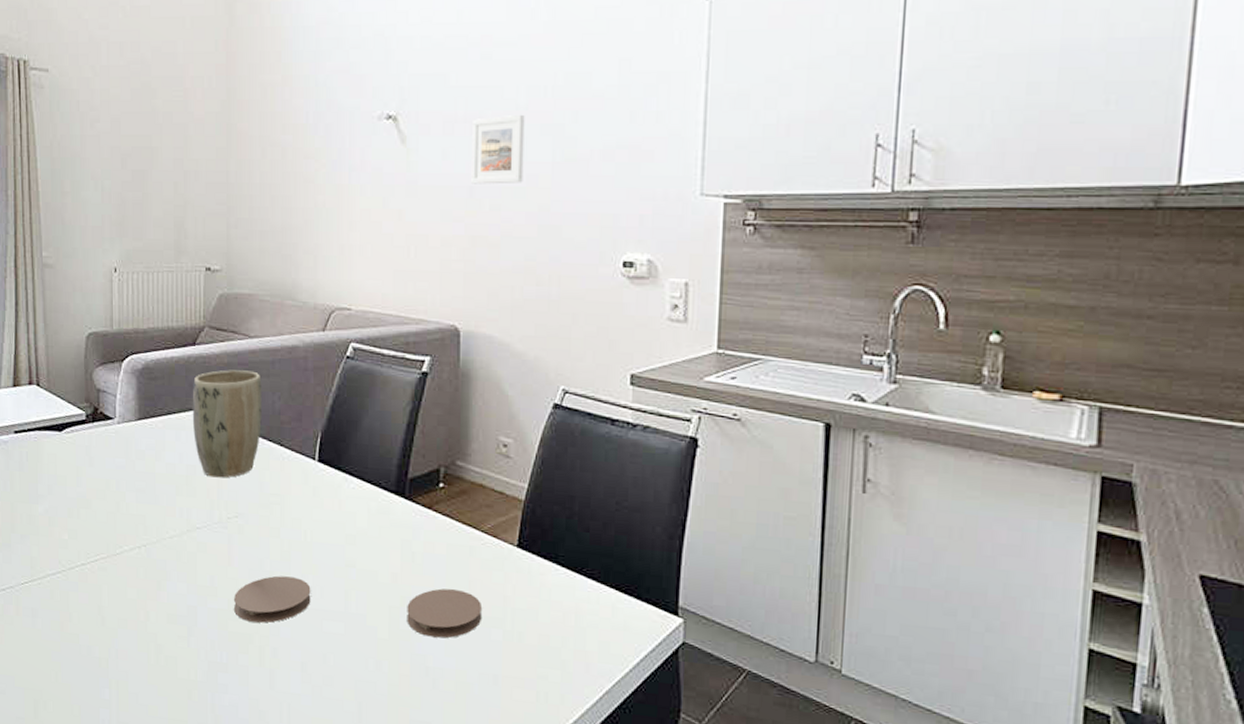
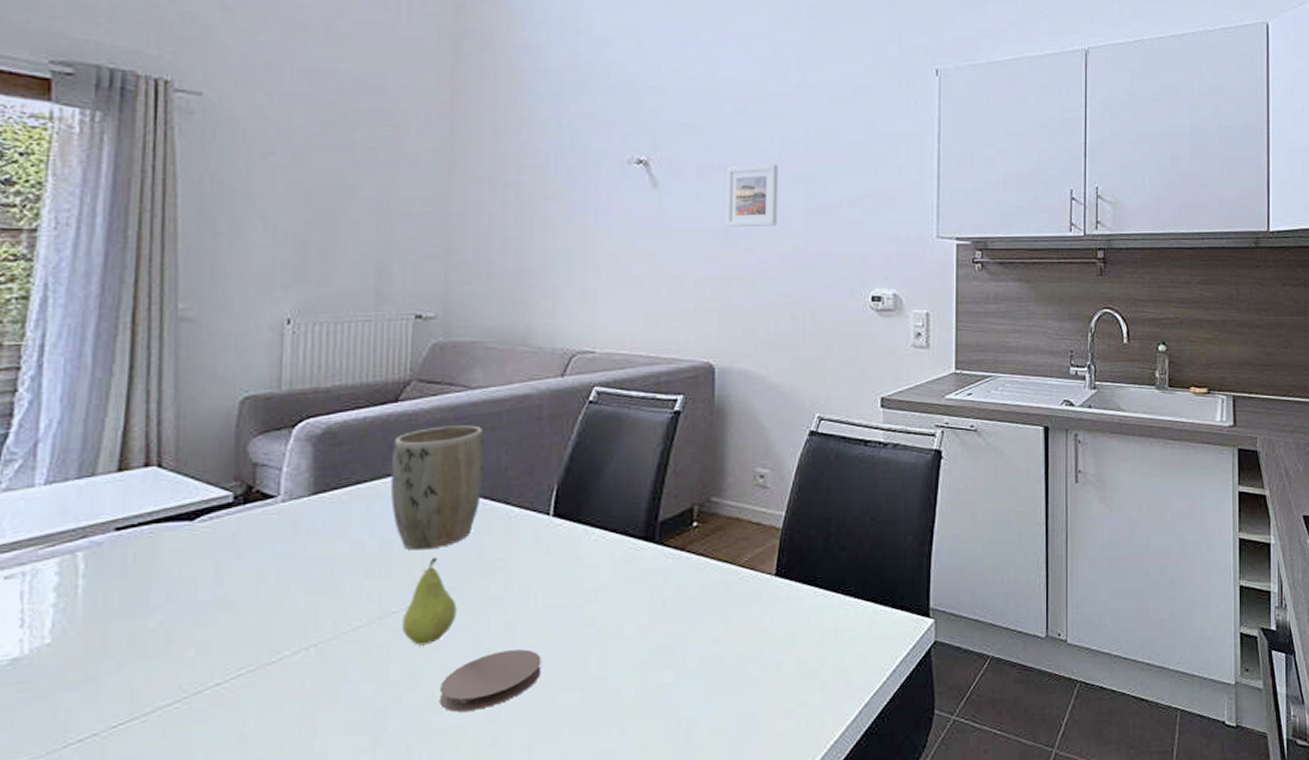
fruit: none [204,485,245,560] -> present [402,557,457,646]
coaster: present [407,588,483,639] -> none [656,629,740,686]

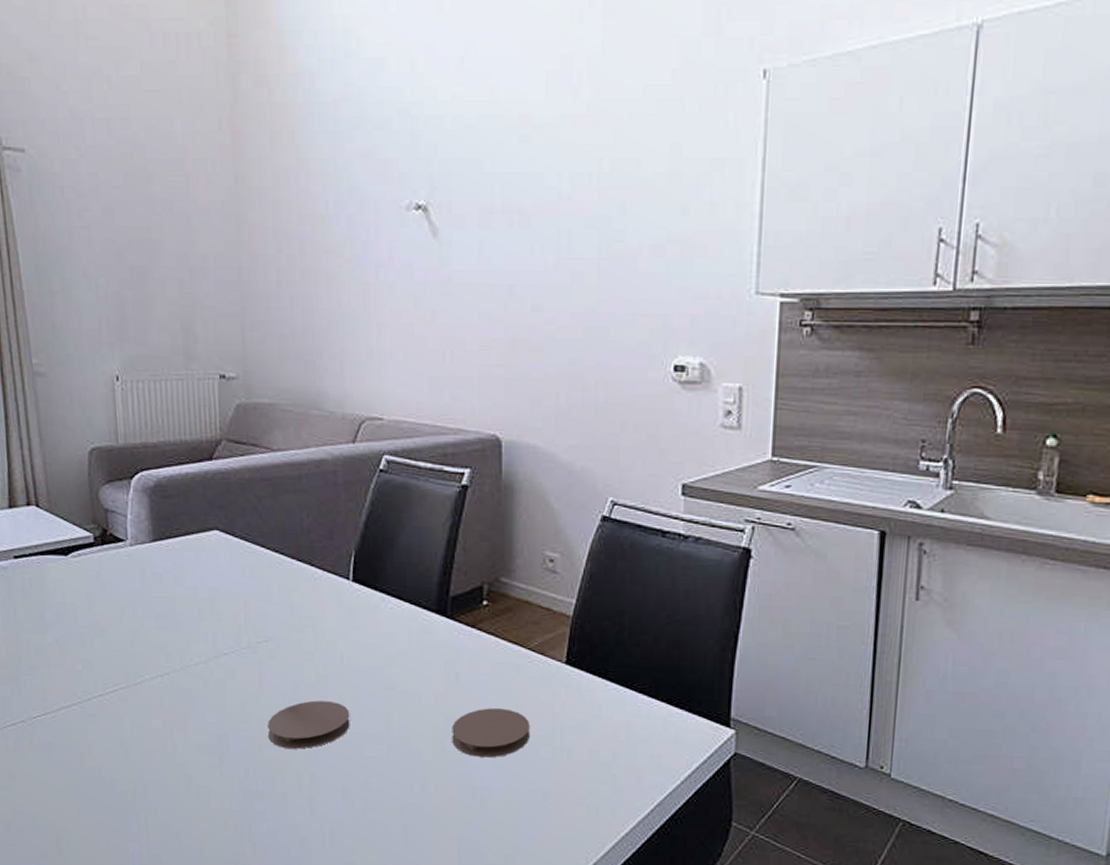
plant pot: present [390,425,485,550] -> none [211,486,290,601]
fruit: present [402,557,457,646] -> none [232,608,276,686]
coaster: none [656,629,740,686] -> present [452,707,531,758]
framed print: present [726,163,778,227] -> none [511,204,568,282]

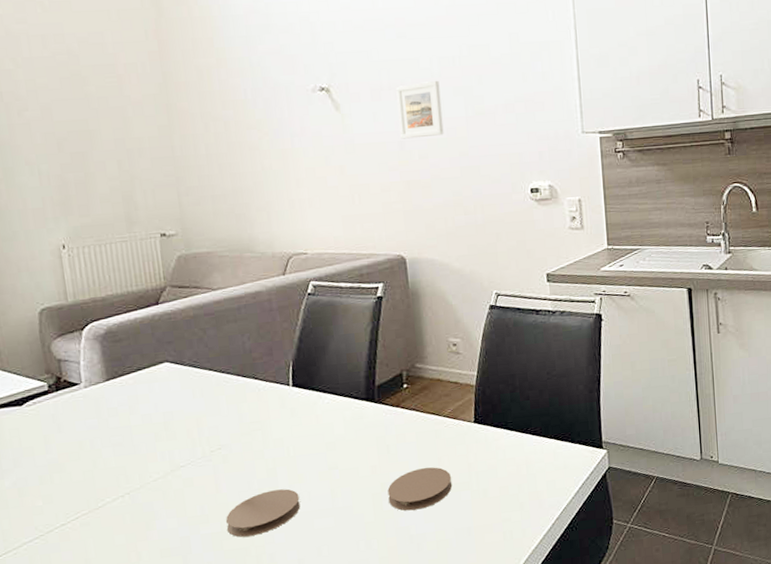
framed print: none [511,204,568,282] -> present [396,80,444,139]

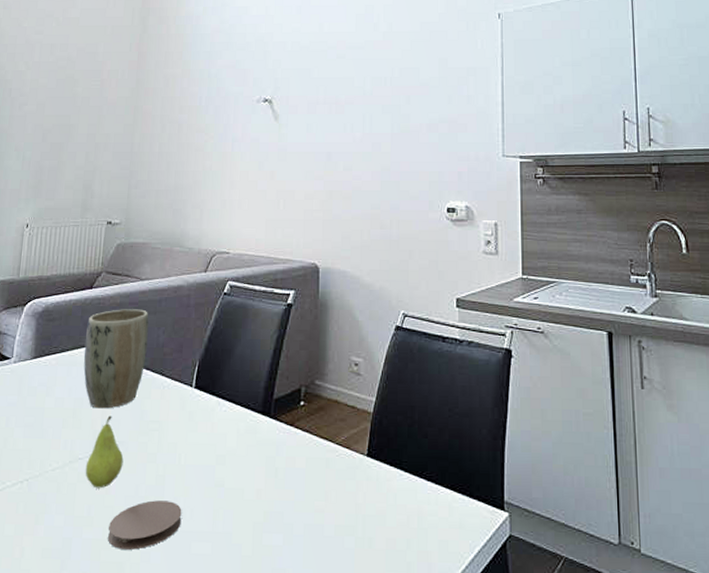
plant pot: none [160,319,235,419] -> present [83,309,149,409]
fruit: none [189,423,230,490] -> present [85,415,124,489]
coaster: present [387,467,453,511] -> none [269,500,337,550]
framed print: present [396,80,444,139] -> none [329,98,370,151]

